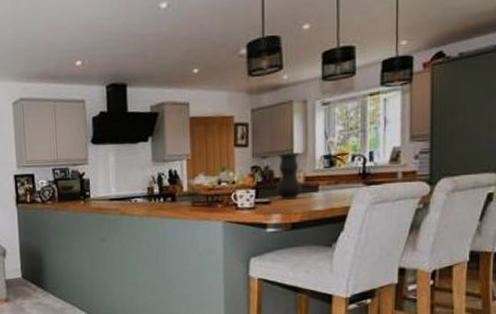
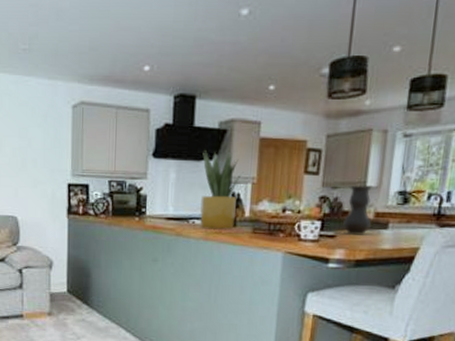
planter: none [138,129,178,206] -> present [200,148,243,230]

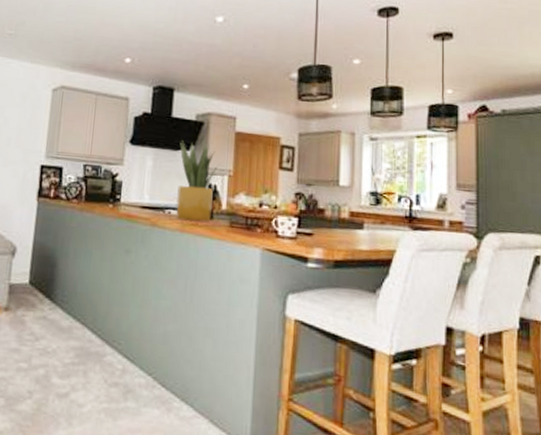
vase: present [343,185,373,235] -> none [319,183,348,235]

